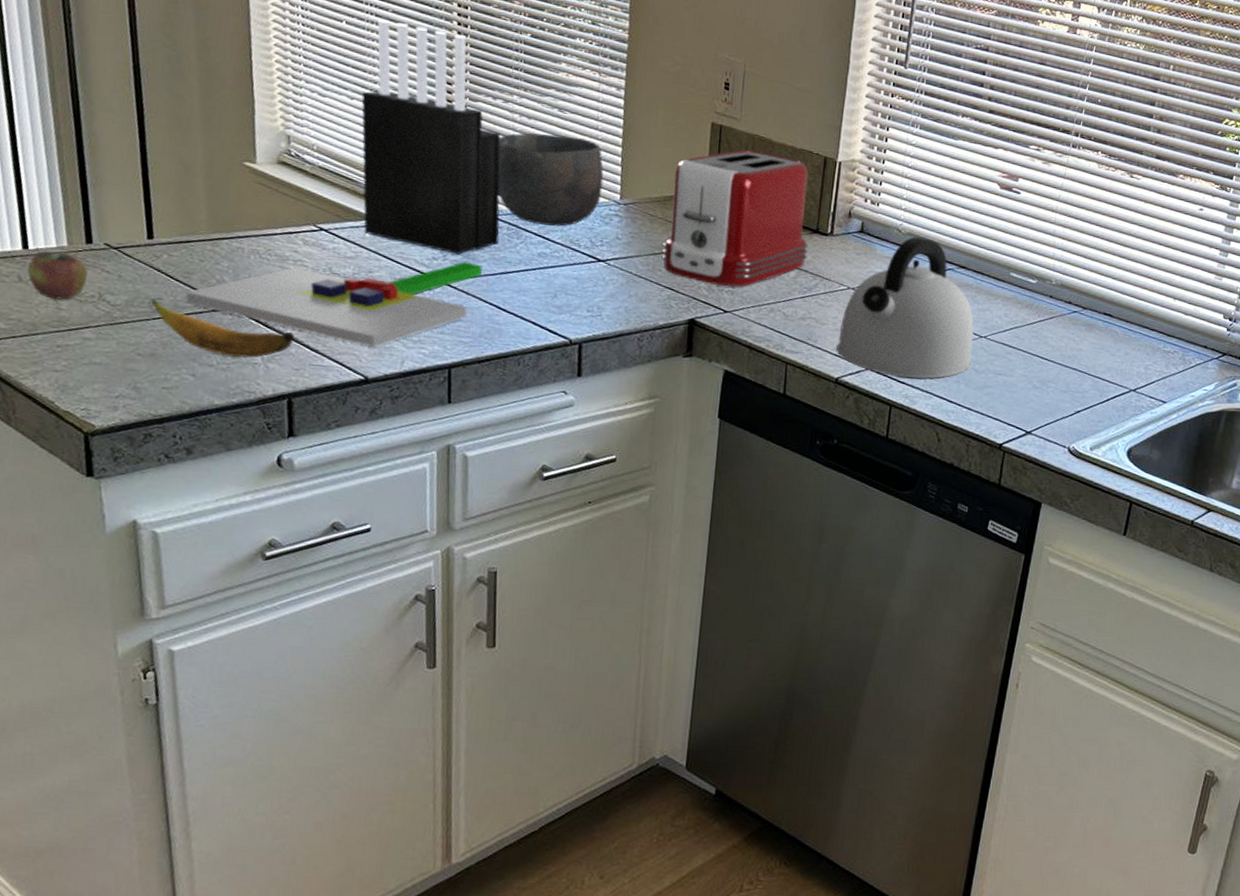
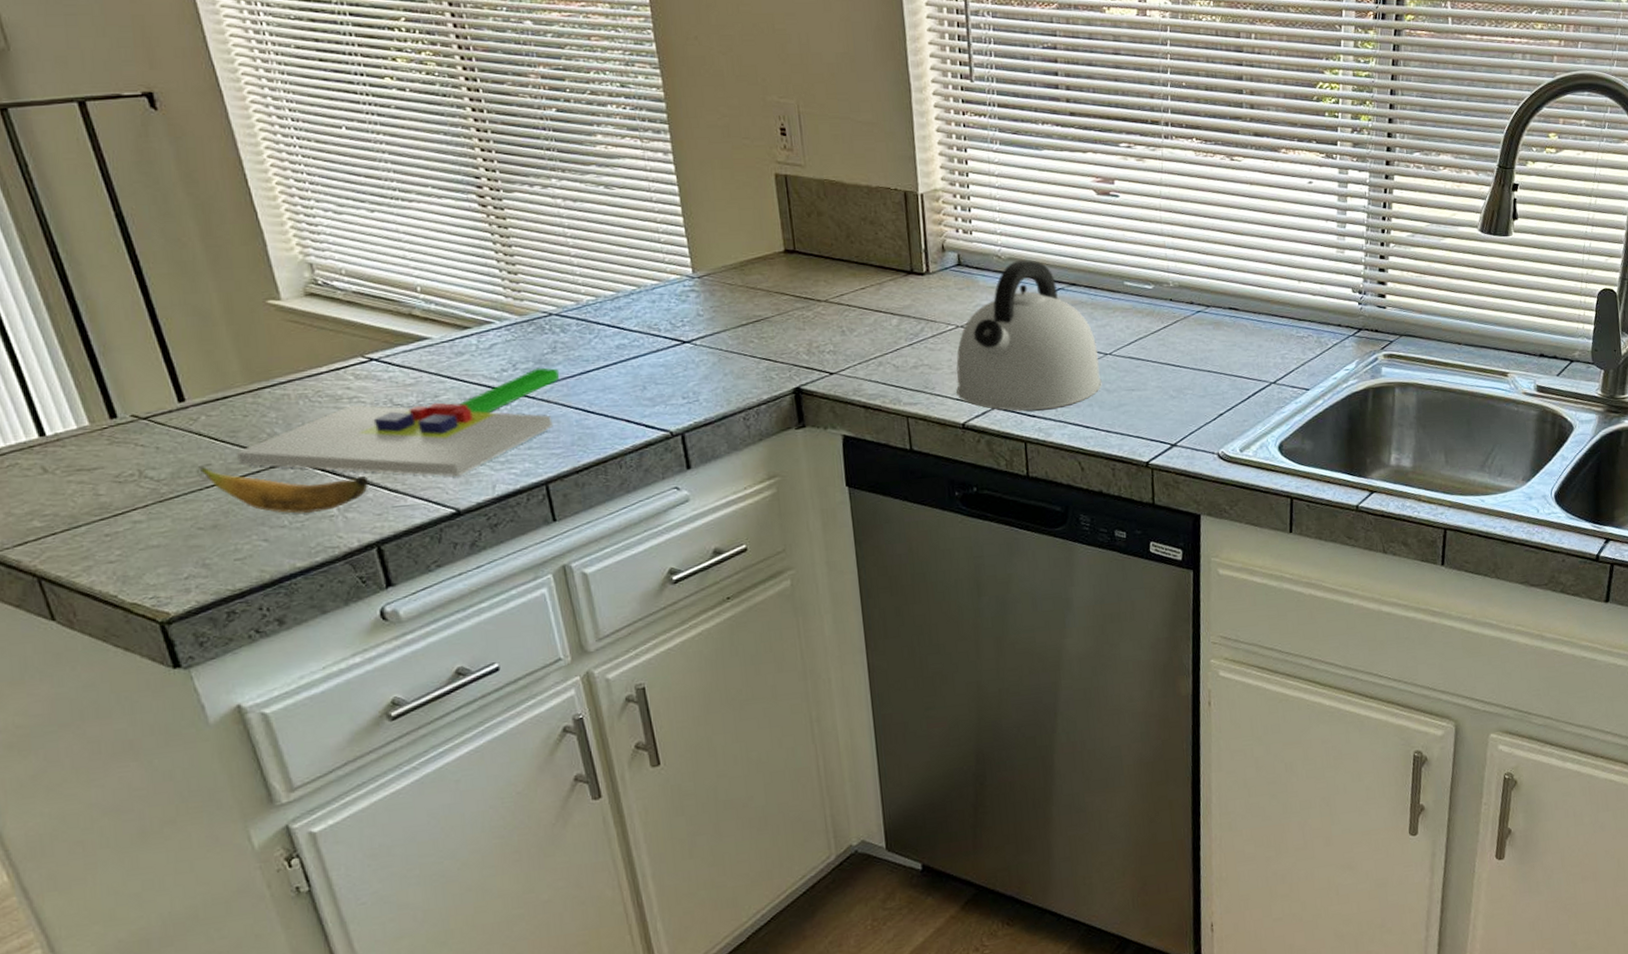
apple: present [28,251,88,300] -> none [51,433,121,486]
knife block: present [361,19,501,255] -> none [380,118,572,362]
bowl: present [498,132,604,227] -> none [545,213,672,315]
toaster: present [661,150,809,287] -> none [745,197,907,347]

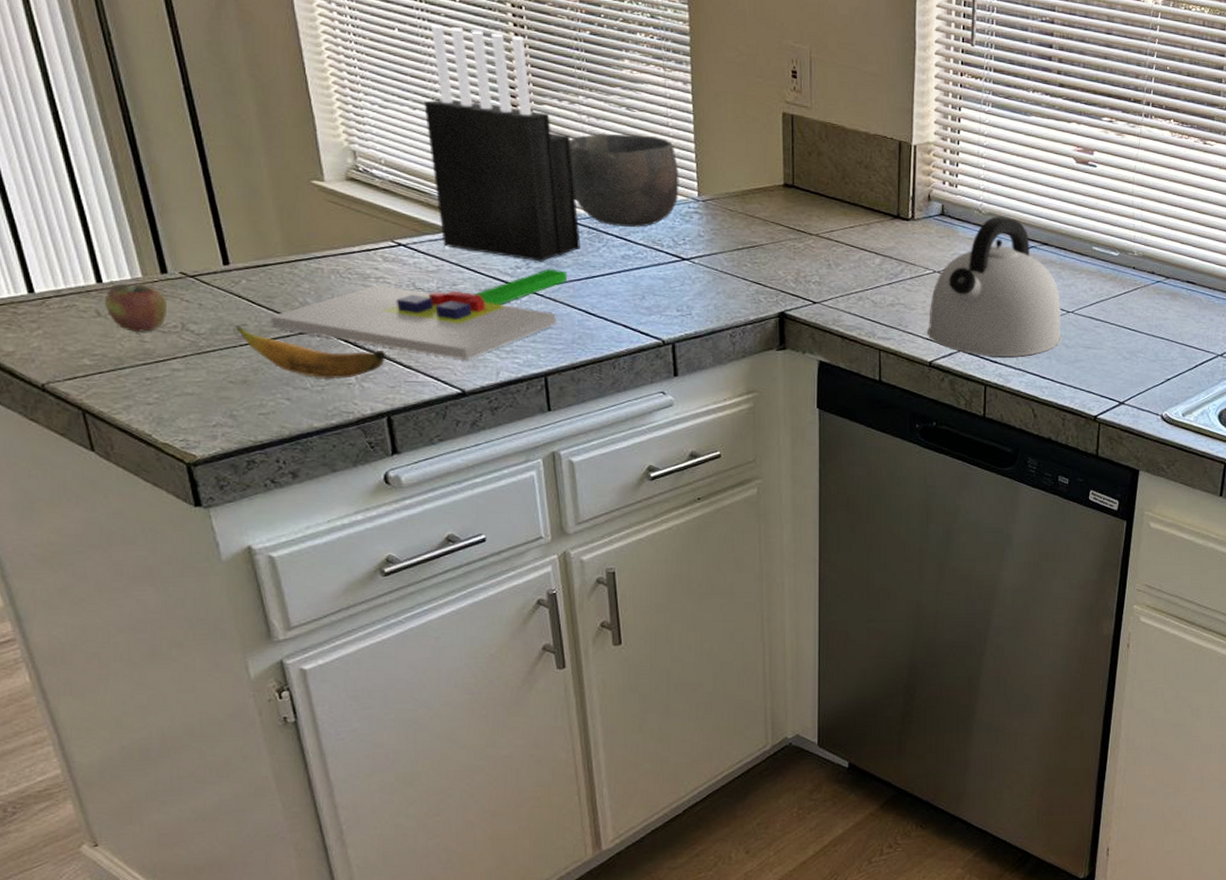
apple: none [51,433,121,486] -> present [105,283,167,332]
knife block: none [380,118,572,362] -> present [424,24,582,262]
bowl: none [545,213,672,315] -> present [569,133,679,227]

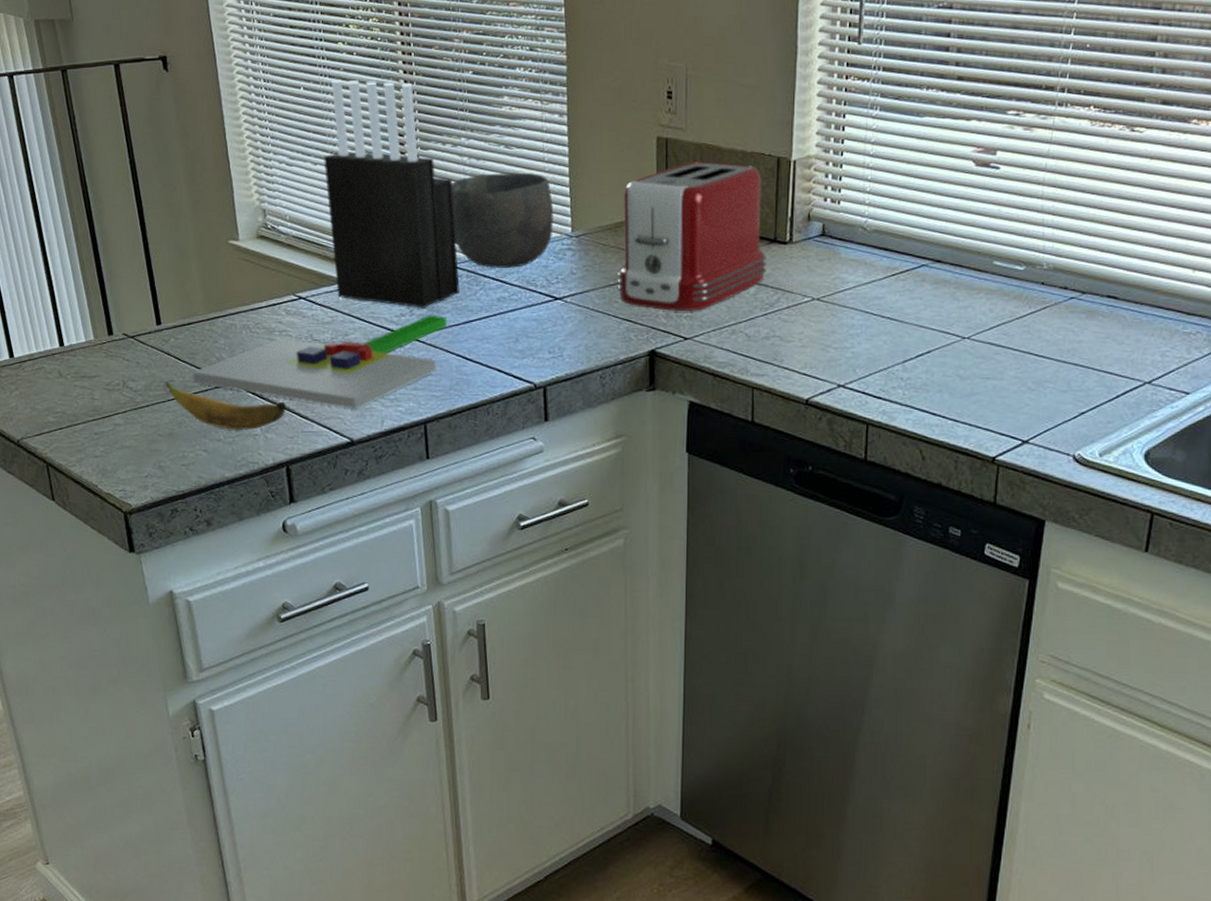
apple: present [105,283,167,332] -> none [66,346,112,390]
toaster: none [745,138,891,277] -> present [617,161,767,311]
kettle: present [926,216,1062,358] -> none [803,233,956,392]

